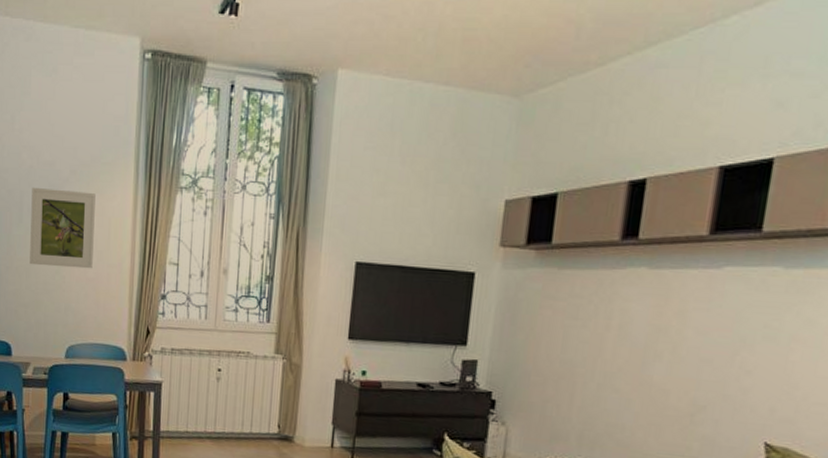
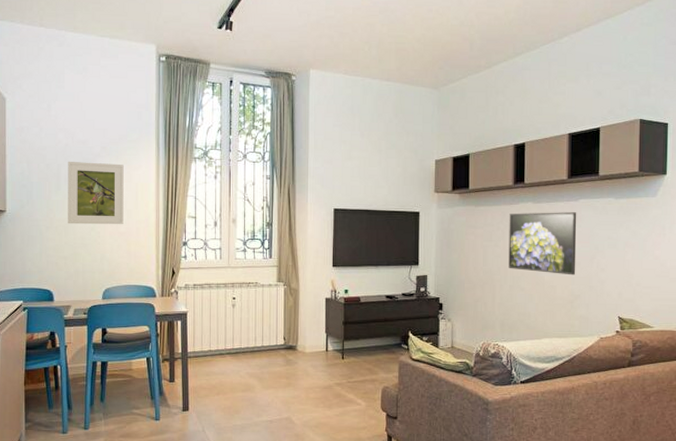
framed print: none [599,281,718,378] -> present [508,212,577,276]

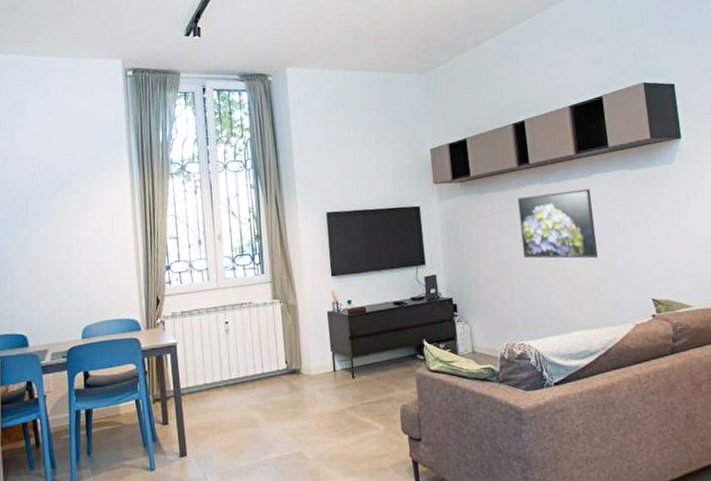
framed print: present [68,161,124,225] -> none [35,188,100,260]

